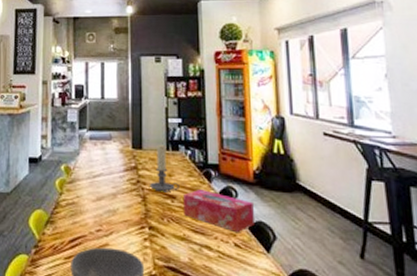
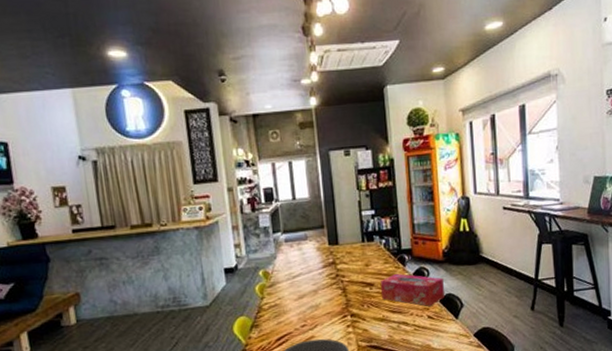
candle holder: present [150,144,179,193] -> none [349,237,376,282]

